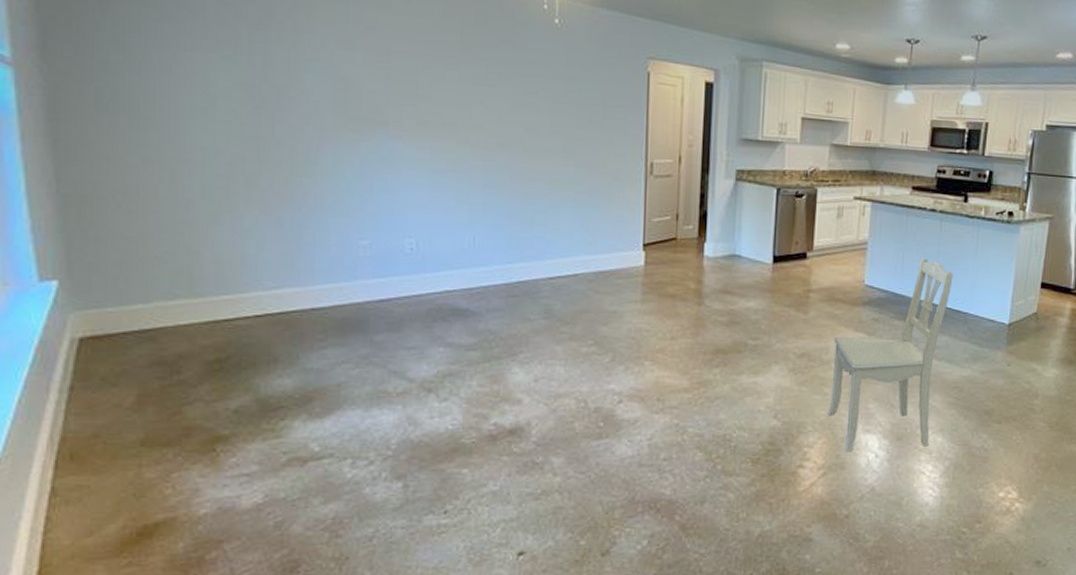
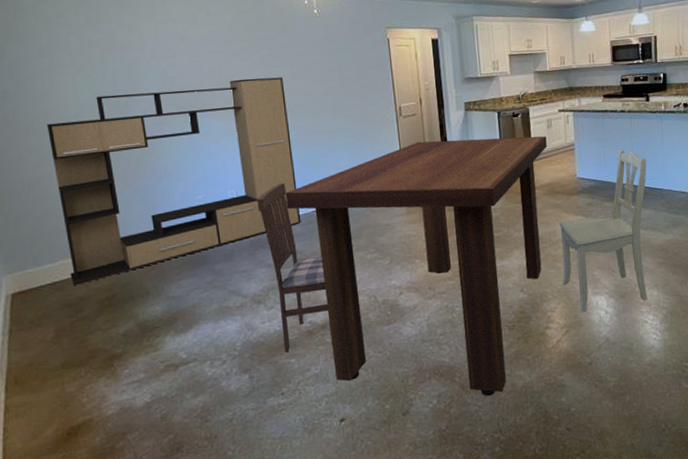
media console: none [159,87,501,338] -> present [47,77,302,286]
dining chair: none [443,239,523,460] -> present [257,183,328,353]
dining table: none [483,211,834,544] -> present [285,136,547,397]

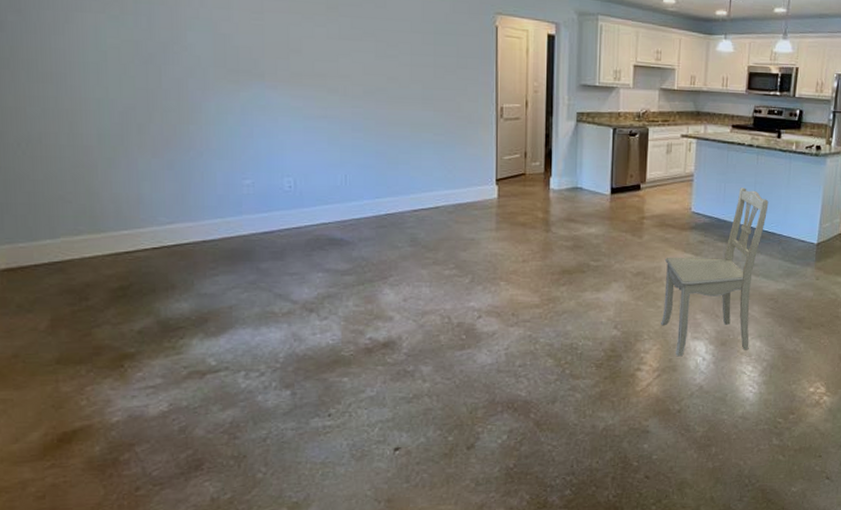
media console: present [47,77,302,286] -> none [56,44,371,269]
dining chair: present [257,183,328,353] -> none [319,177,393,370]
dining table: present [285,136,547,397] -> none [355,150,664,437]

